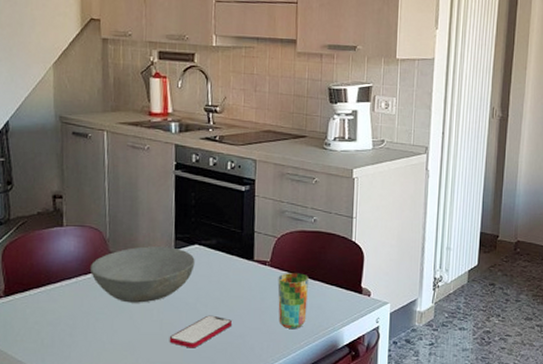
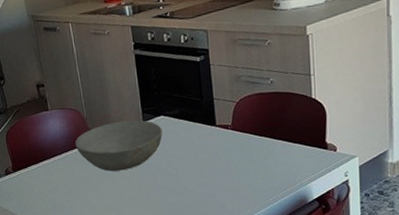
smartphone: present [169,315,232,348] -> none [148,178,202,208]
cup: present [277,273,308,328] -> none [241,134,273,186]

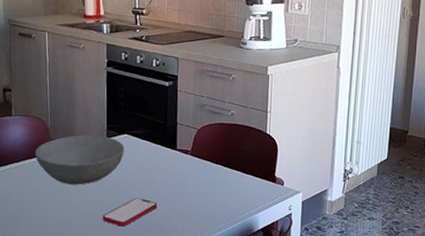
smartphone: none [148,178,202,208] -> present [102,197,157,227]

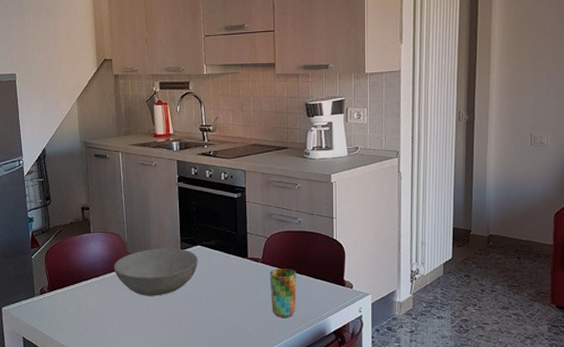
smartphone: present [102,197,157,227] -> none [180,306,231,335]
cup: none [198,161,226,213] -> present [269,268,296,317]

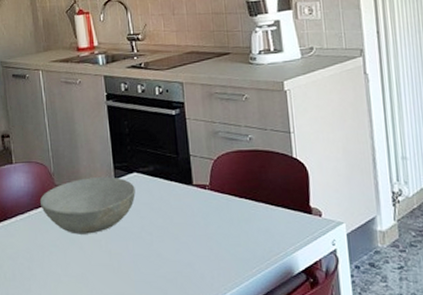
cup: present [269,268,296,317] -> none [220,195,255,255]

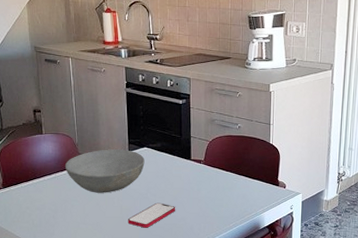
smartphone: none [119,244,179,279] -> present [127,203,175,228]

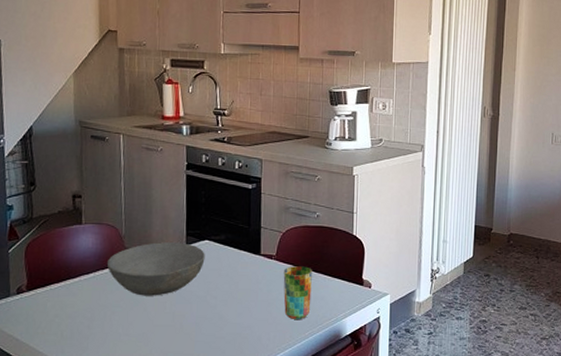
smartphone: present [127,203,175,228] -> none [181,307,240,339]
cup: none [210,169,235,213] -> present [283,266,312,319]

